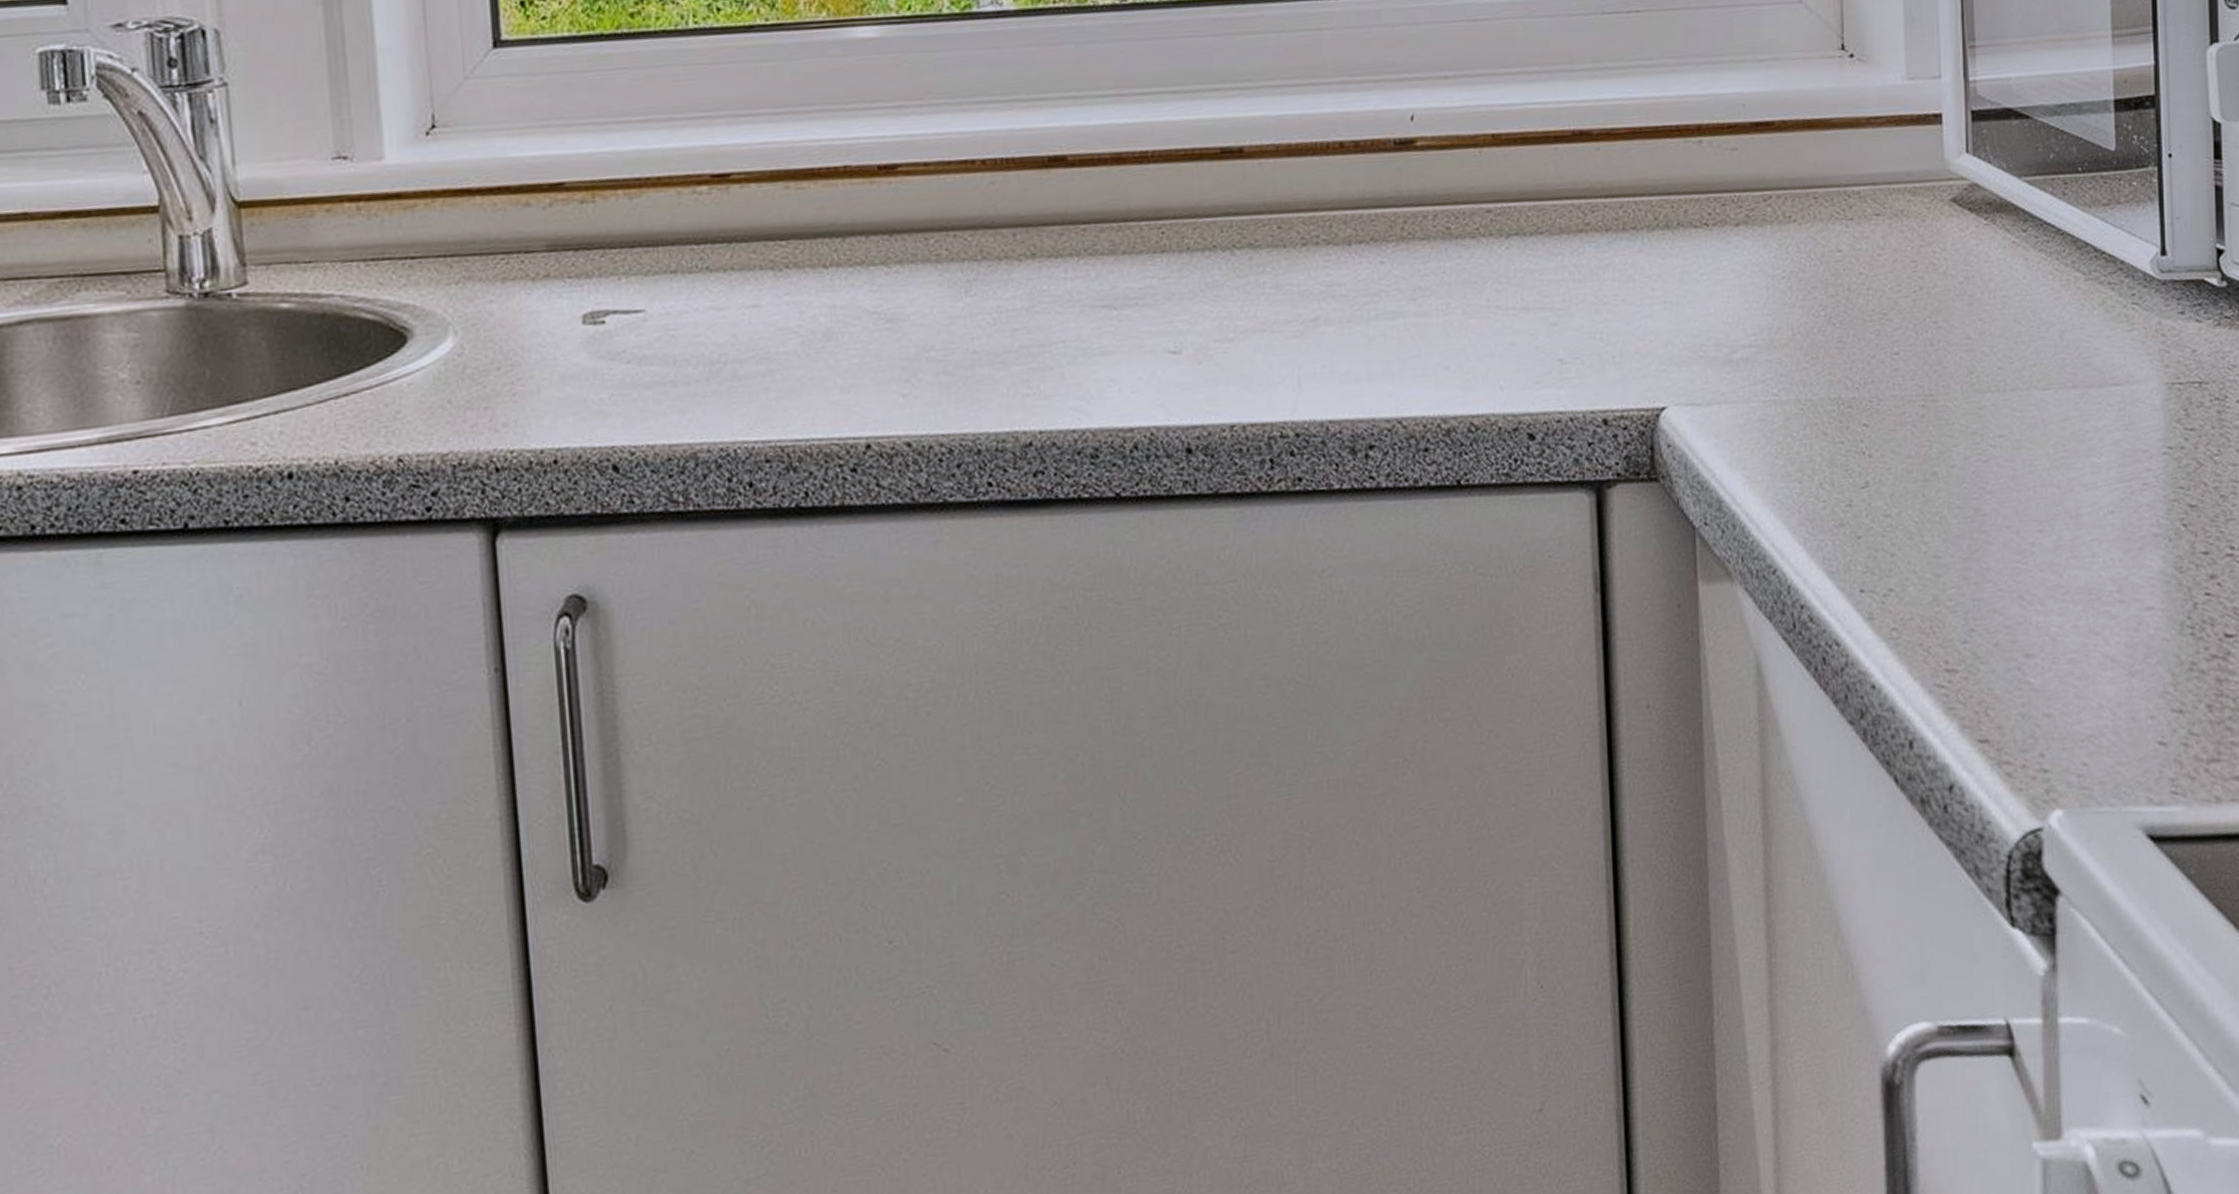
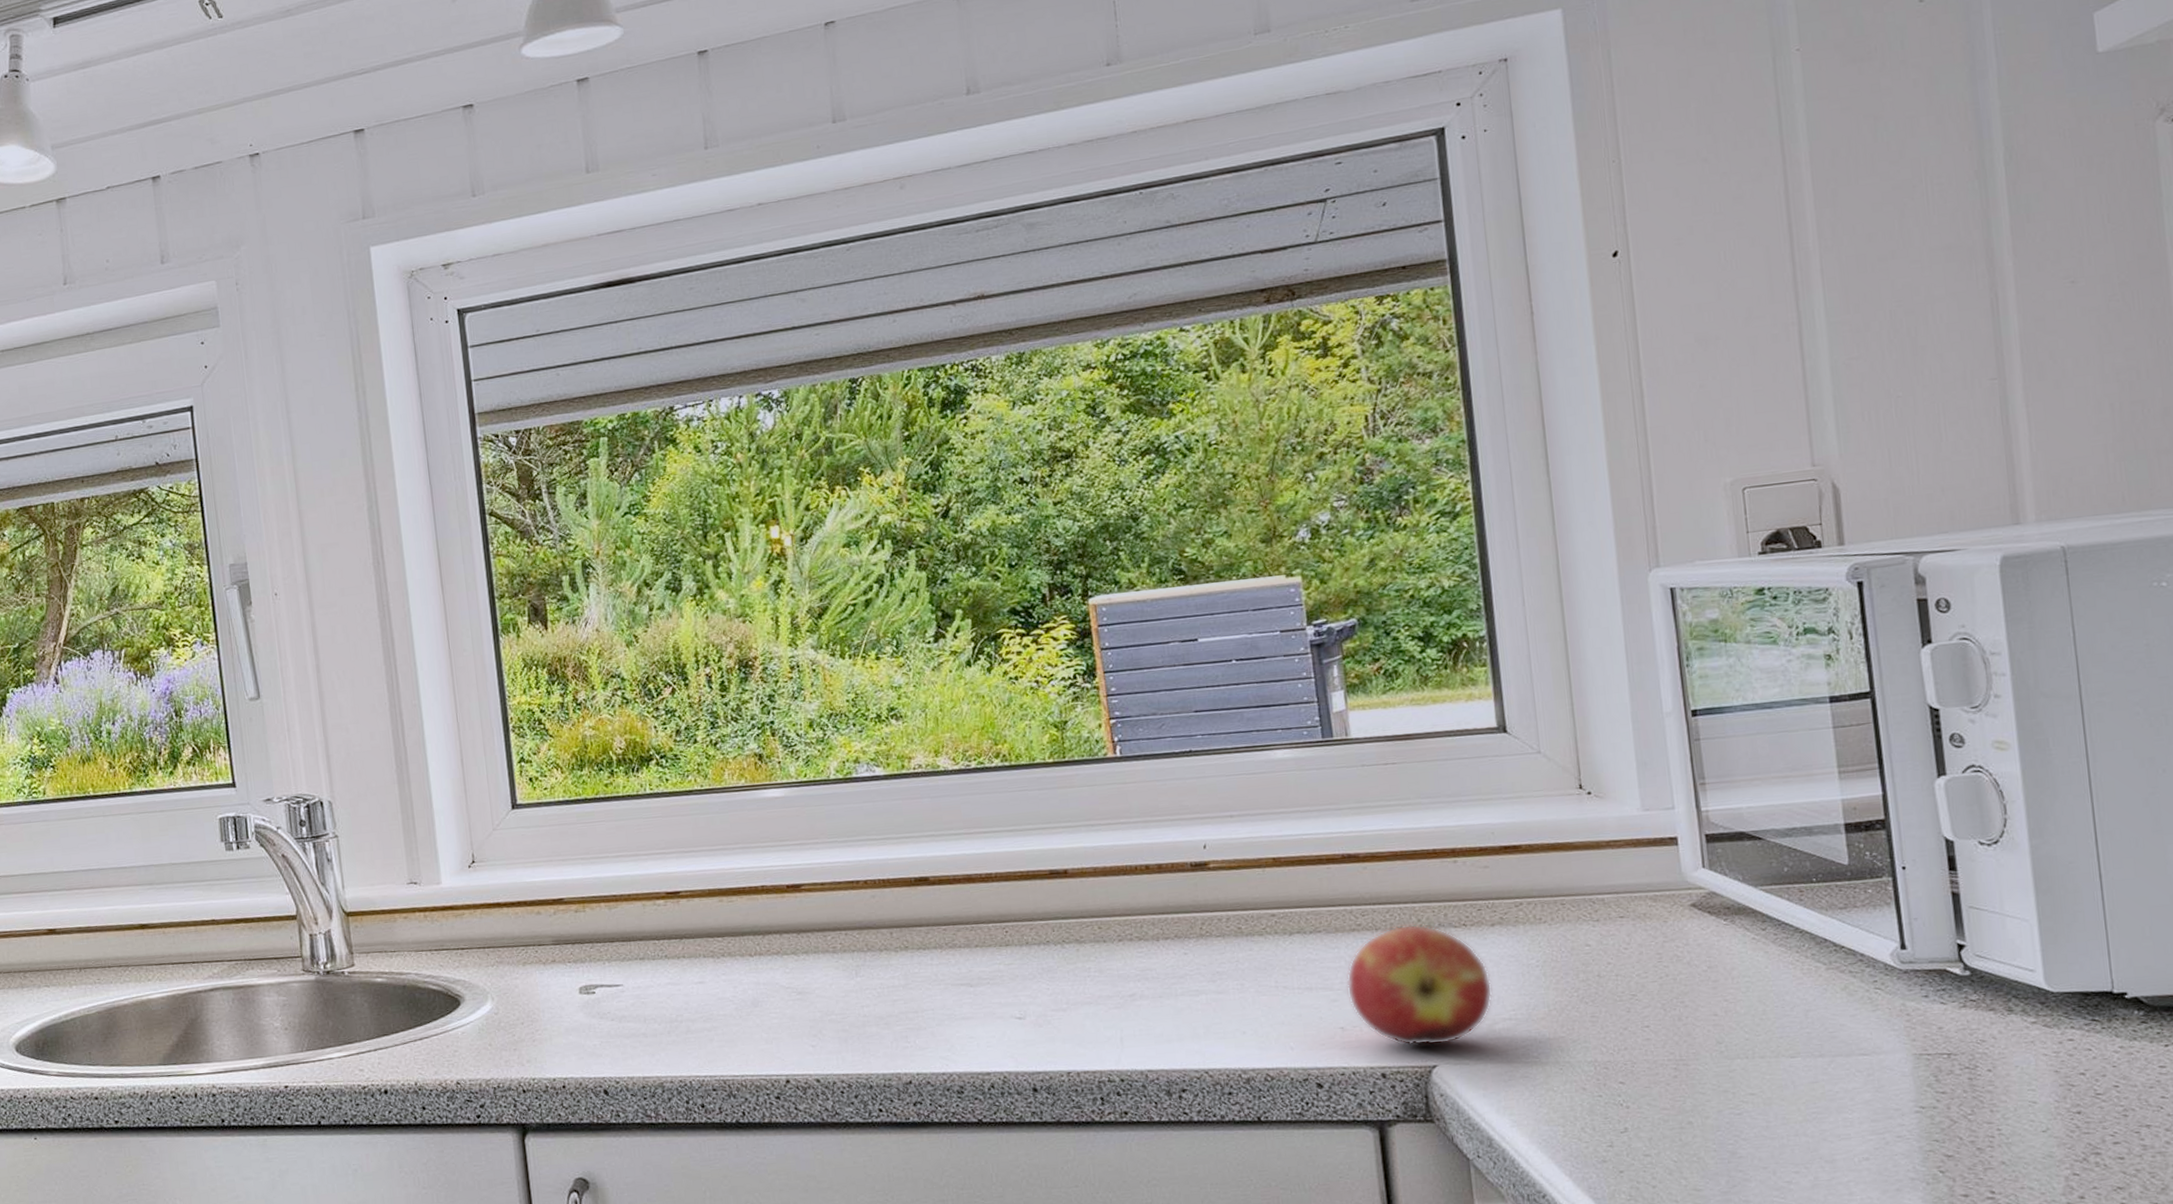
apple: none [1569,223,1733,382] -> present [1347,924,1493,1046]

